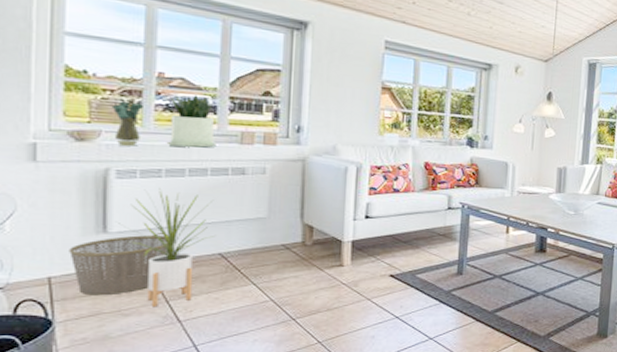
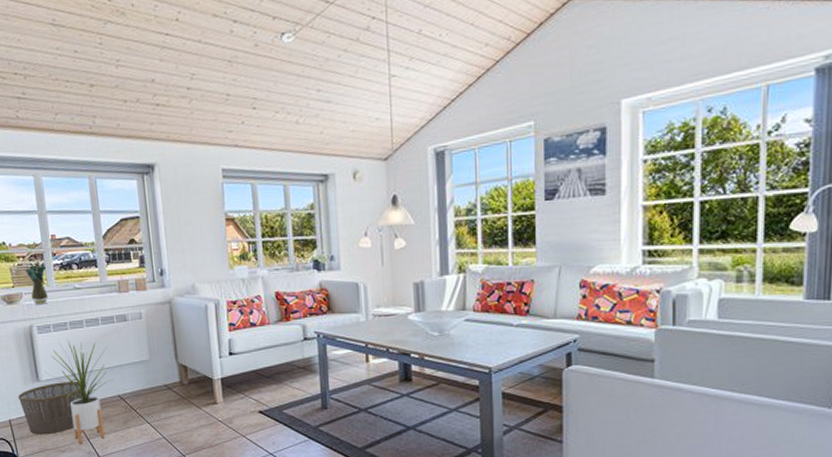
planter: present [166,94,218,148] -> none [62,251,103,302]

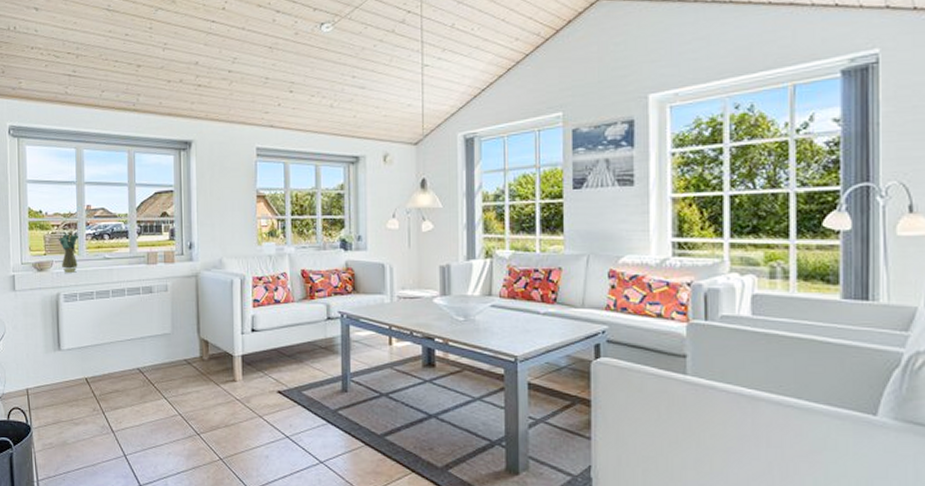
basket: present [17,379,86,435] -> none [37,350,106,406]
house plant: present [45,339,113,445] -> none [68,309,133,418]

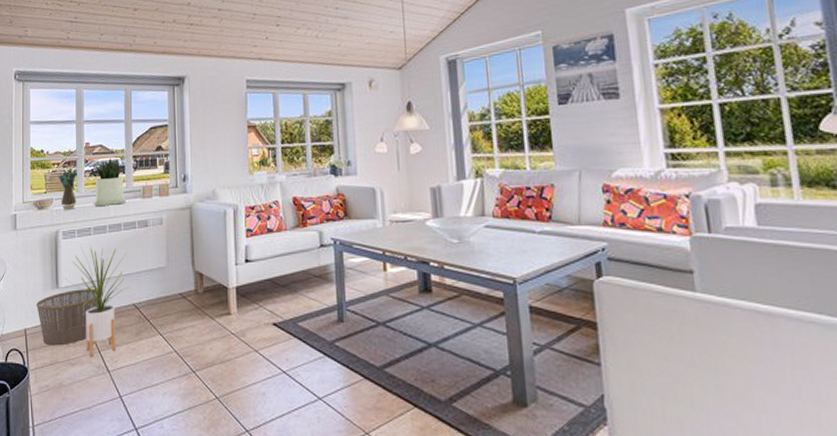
basket: none [37,350,106,406] -> present [35,286,102,346]
house plant: none [68,309,133,418] -> present [65,245,129,358]
planter: none [95,222,131,271] -> present [93,158,127,207]

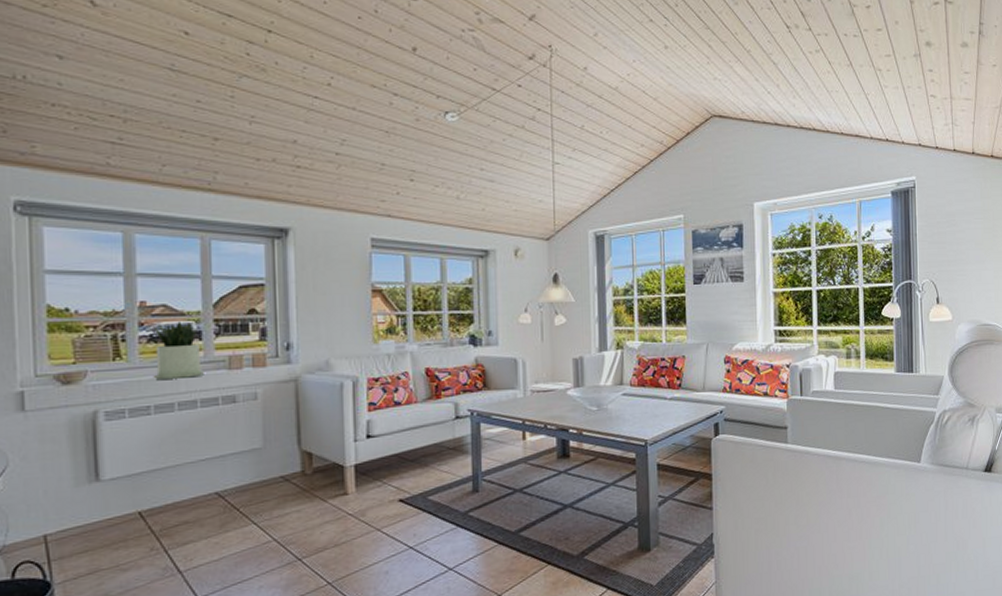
basket: present [35,286,102,346] -> none [61,476,169,552]
vase: present [58,170,77,210] -> none [95,335,127,385]
house plant: present [65,245,129,358] -> none [110,427,209,559]

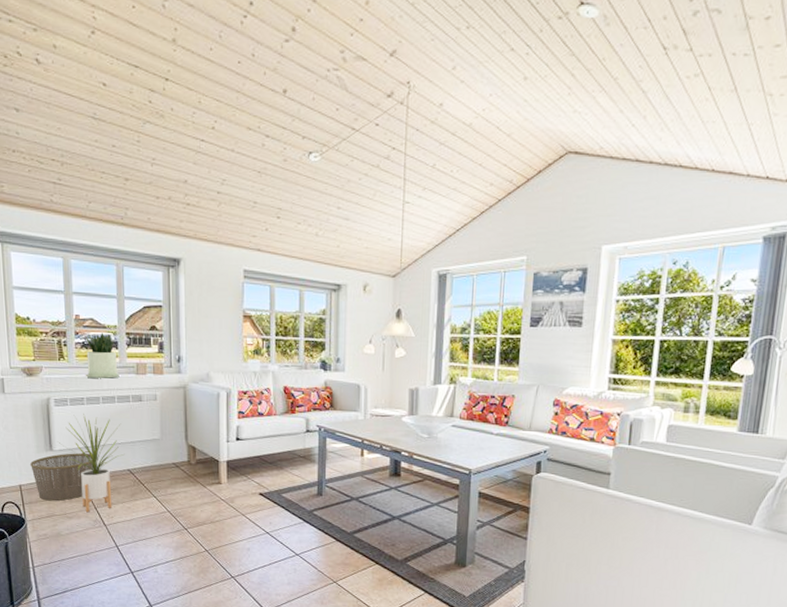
basket: none [61,476,169,552] -> present [29,451,97,501]
house plant: none [110,427,209,559] -> present [59,414,124,513]

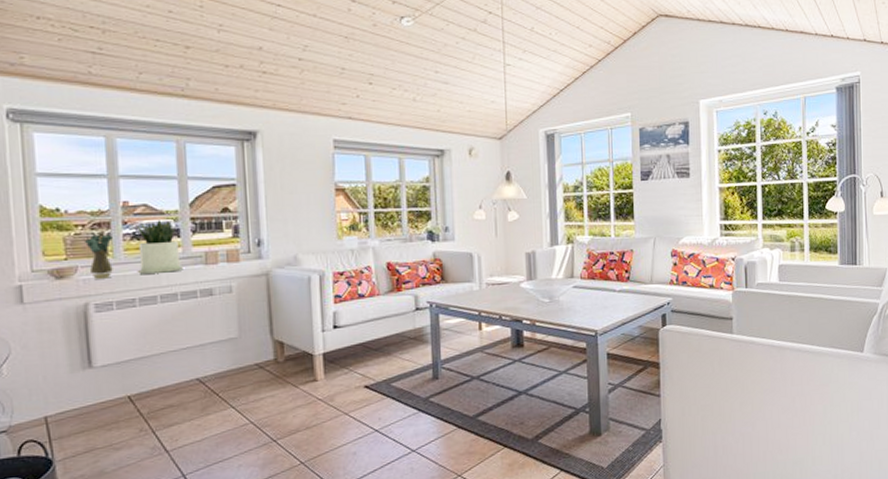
basket: present [29,451,97,501] -> none [59,363,155,432]
vase: none [47,340,68,379] -> present [84,233,113,279]
house plant: present [59,414,124,513] -> none [102,318,190,440]

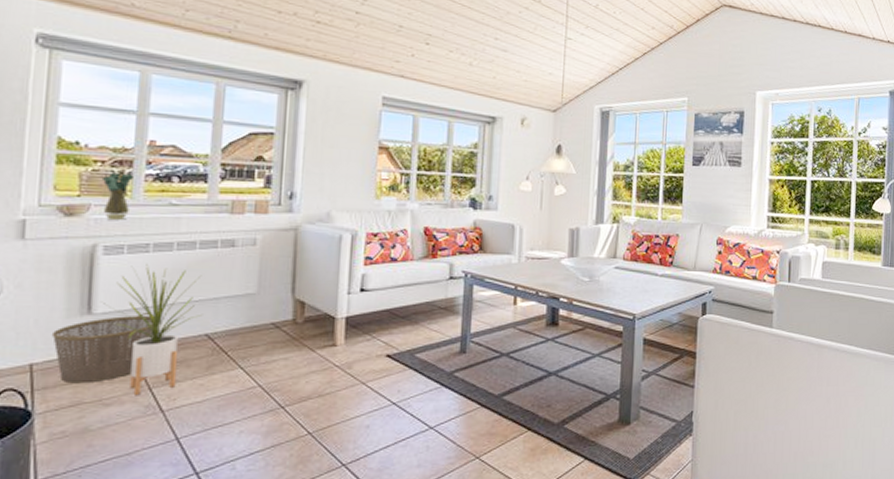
basket: none [59,363,155,432] -> present [51,313,160,384]
house plant: none [102,318,190,440] -> present [103,264,202,396]
planter: present [135,220,185,275] -> none [155,163,208,220]

